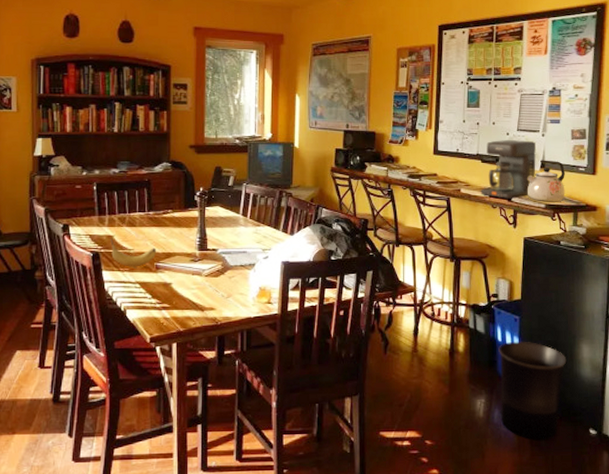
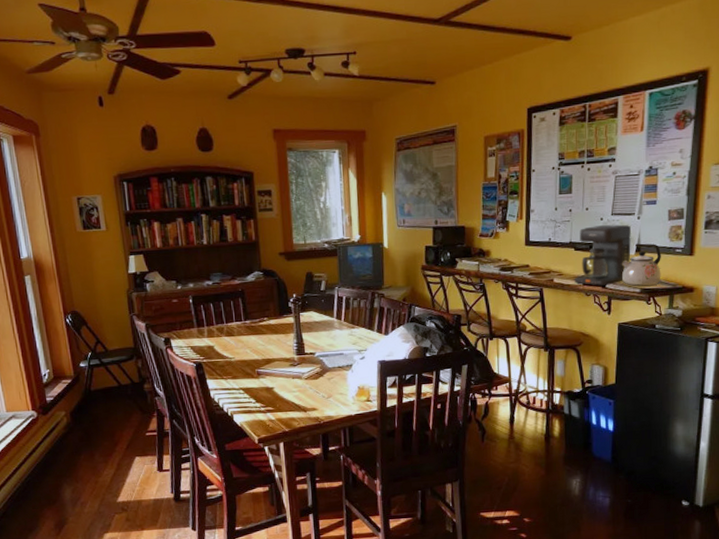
fruit: present [110,238,157,267] -> none [211,348,257,375]
waste bin: present [498,341,567,440] -> none [593,423,661,513]

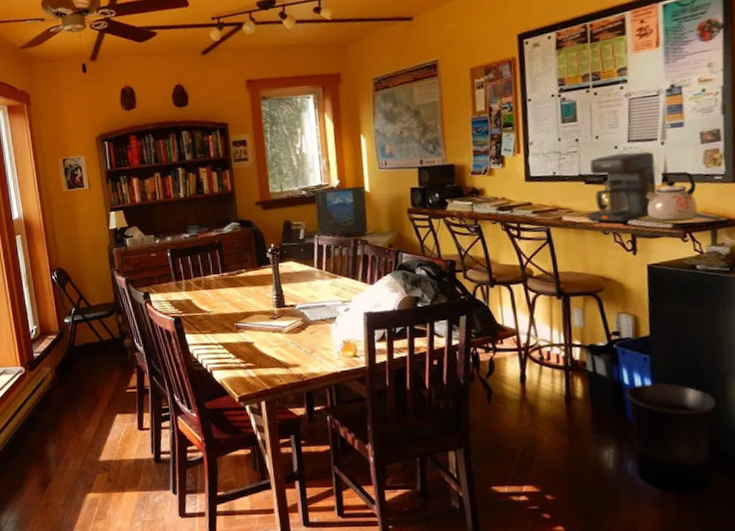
waste bin: none [593,423,661,513] -> present [626,383,717,494]

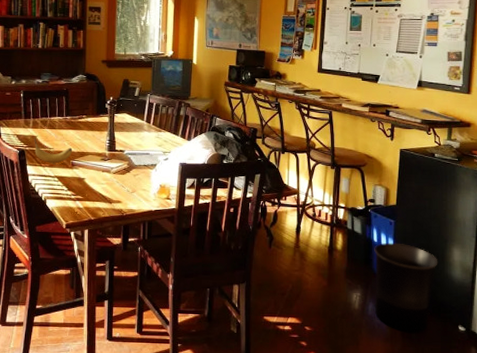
fruit: none [189,302,236,330] -> present [34,138,73,164]
coffee maker: present [587,152,656,223] -> none [361,60,413,114]
kettle: present [646,171,699,222] -> none [404,79,441,118]

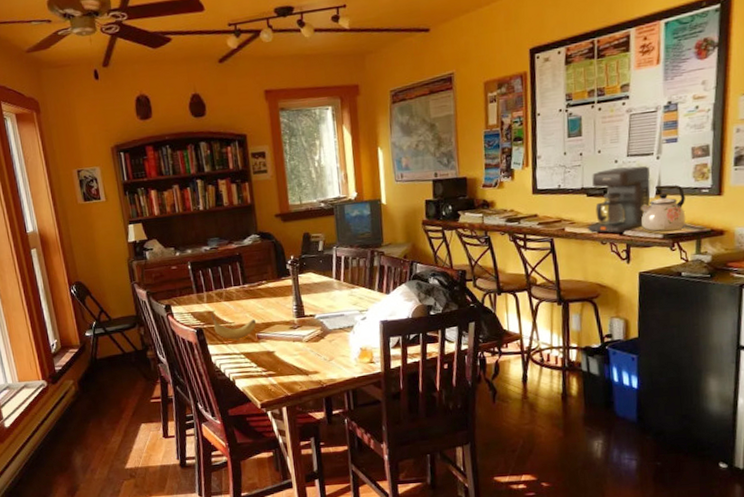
coffee maker: none [361,60,413,114] -> present [588,166,650,233]
waste bin: present [374,242,438,333] -> none [615,380,692,476]
kettle: none [404,79,441,118] -> present [640,185,686,233]

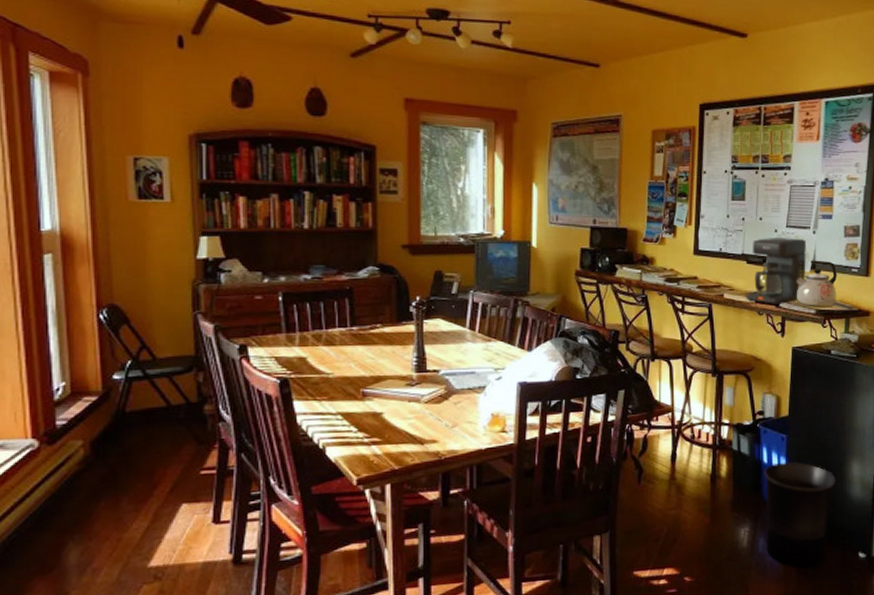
fruit: present [211,314,257,340] -> none [303,360,363,396]
waste bin: none [615,380,692,476] -> present [764,462,836,568]

